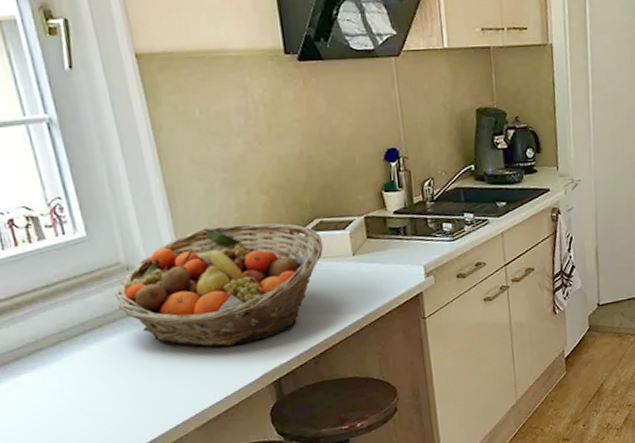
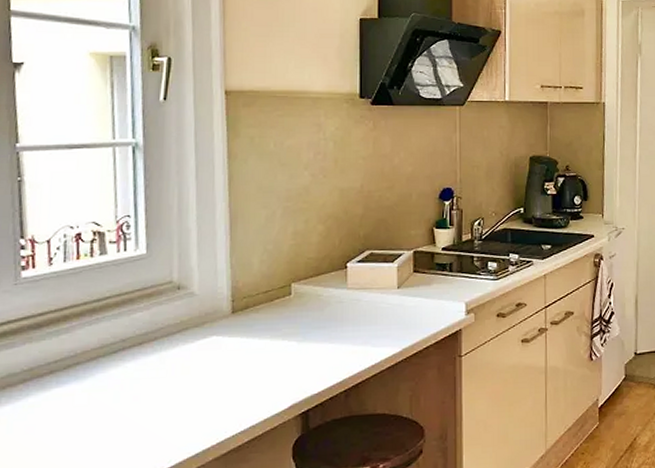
fruit basket: present [115,223,324,347] -> none [162,251,371,373]

